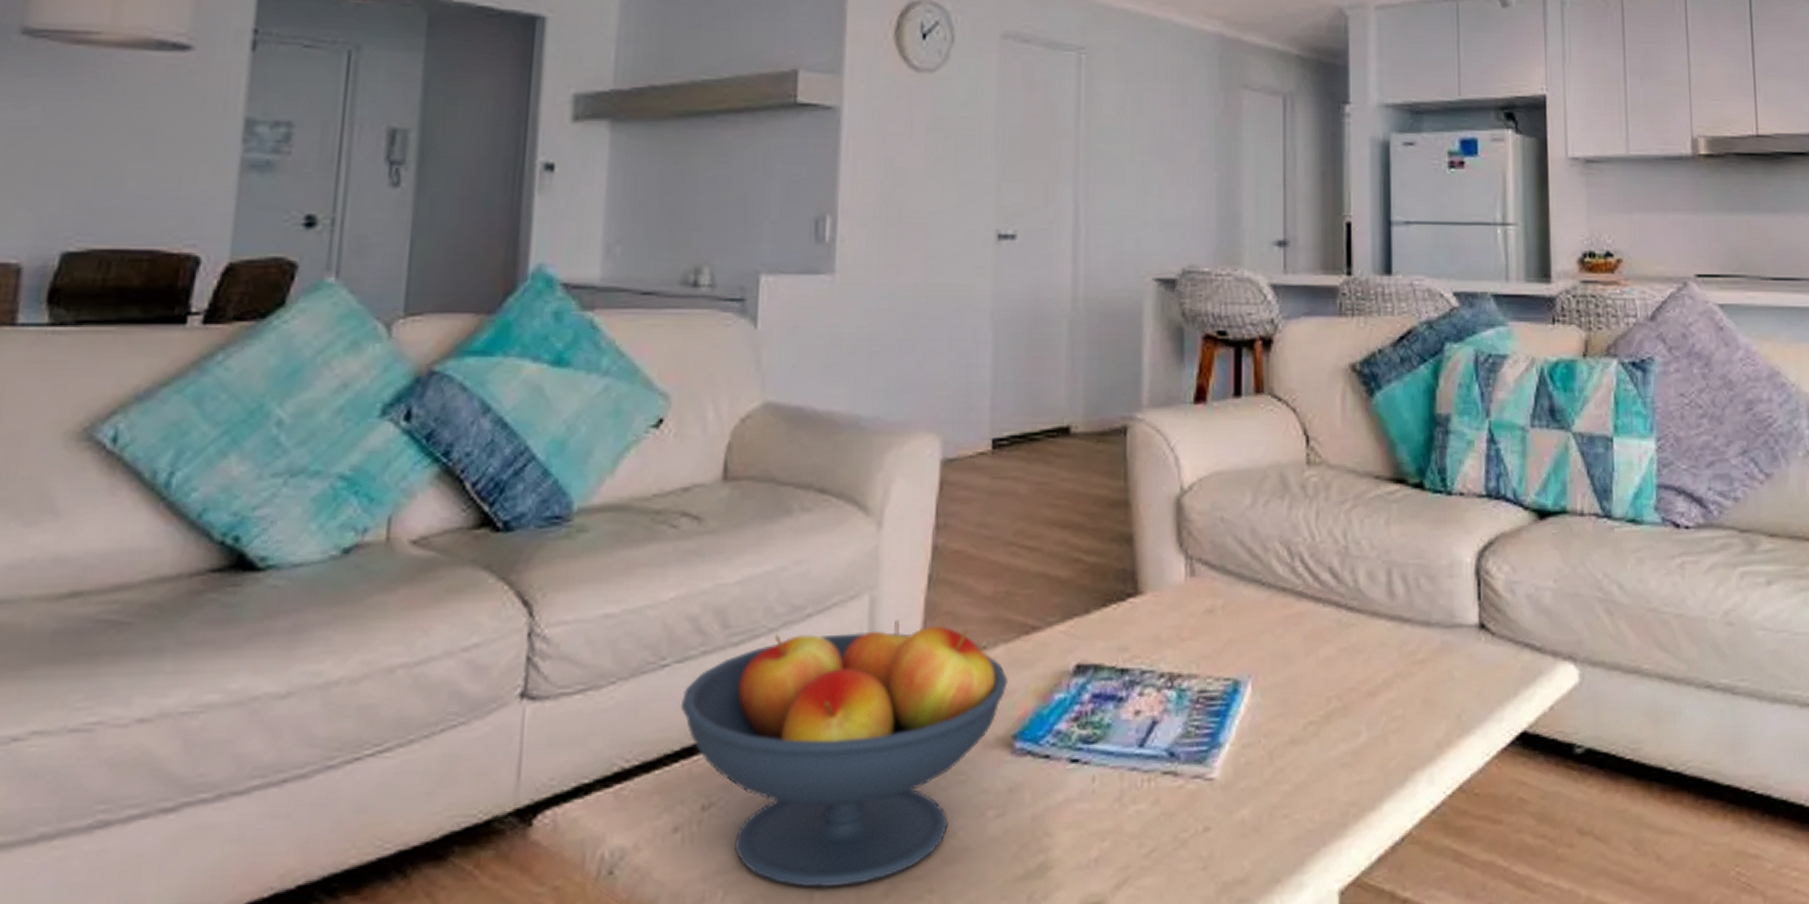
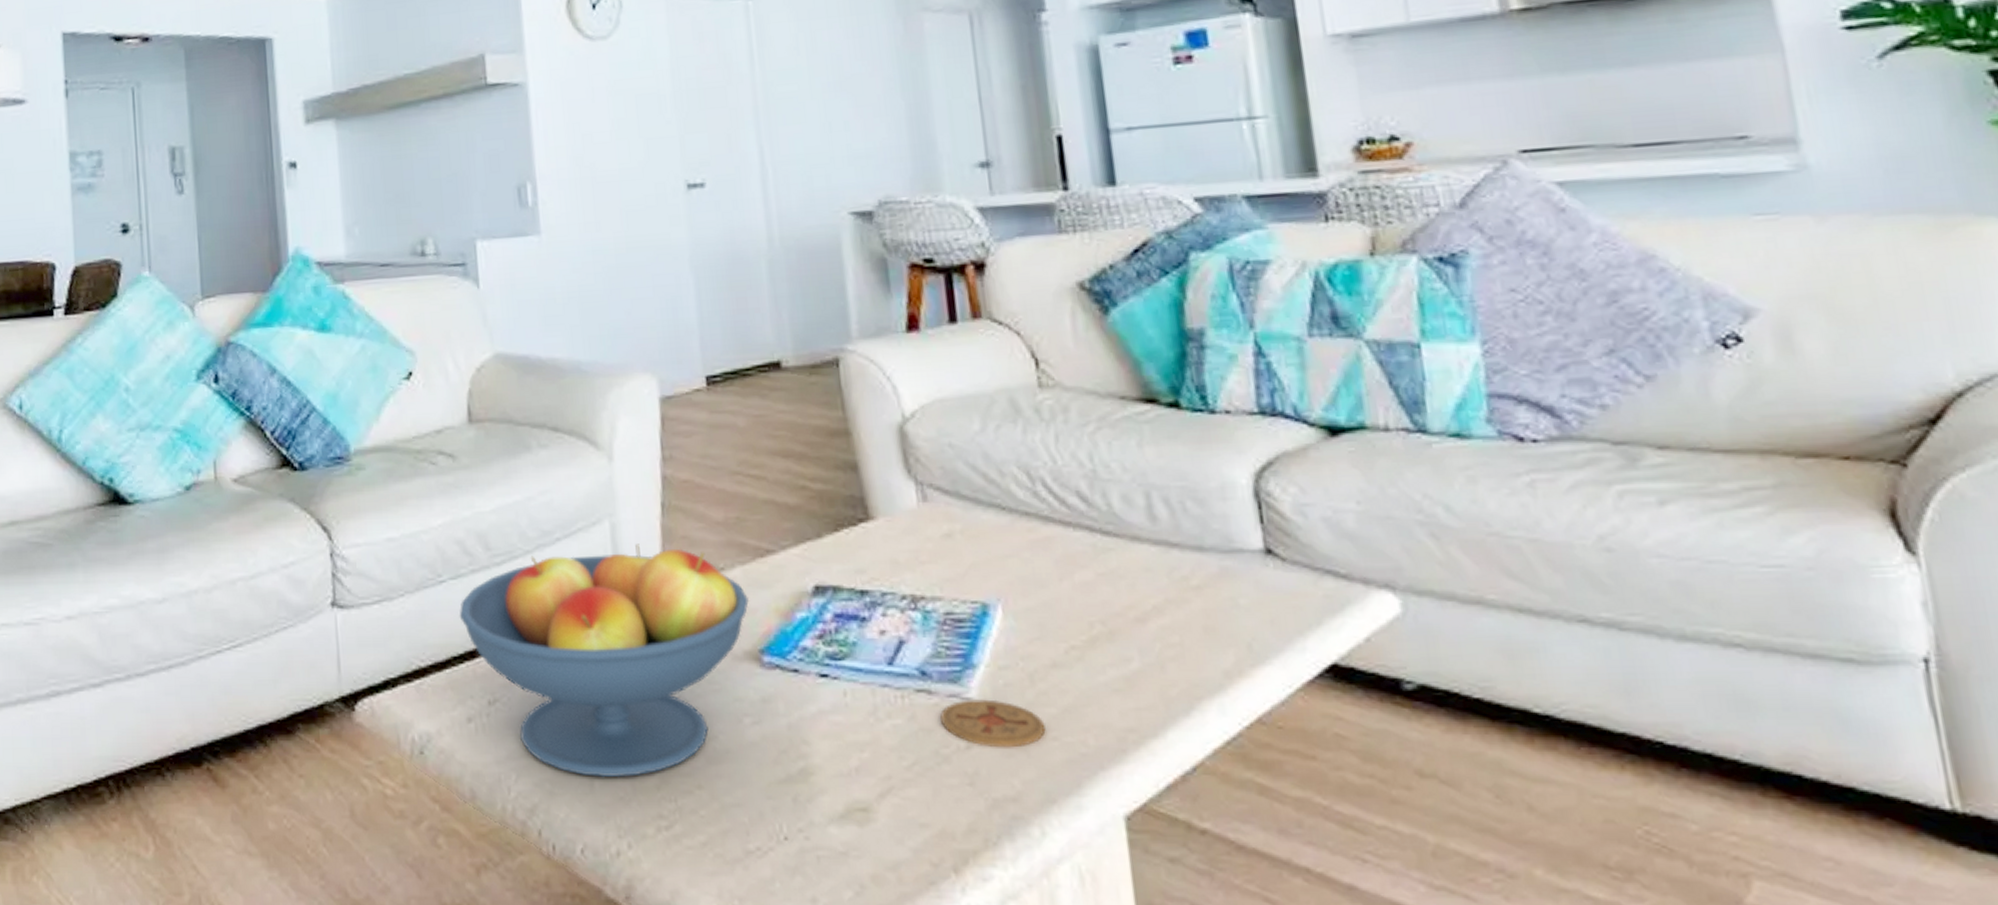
coaster: none [1183,778,1278,829] -> present [940,699,1046,748]

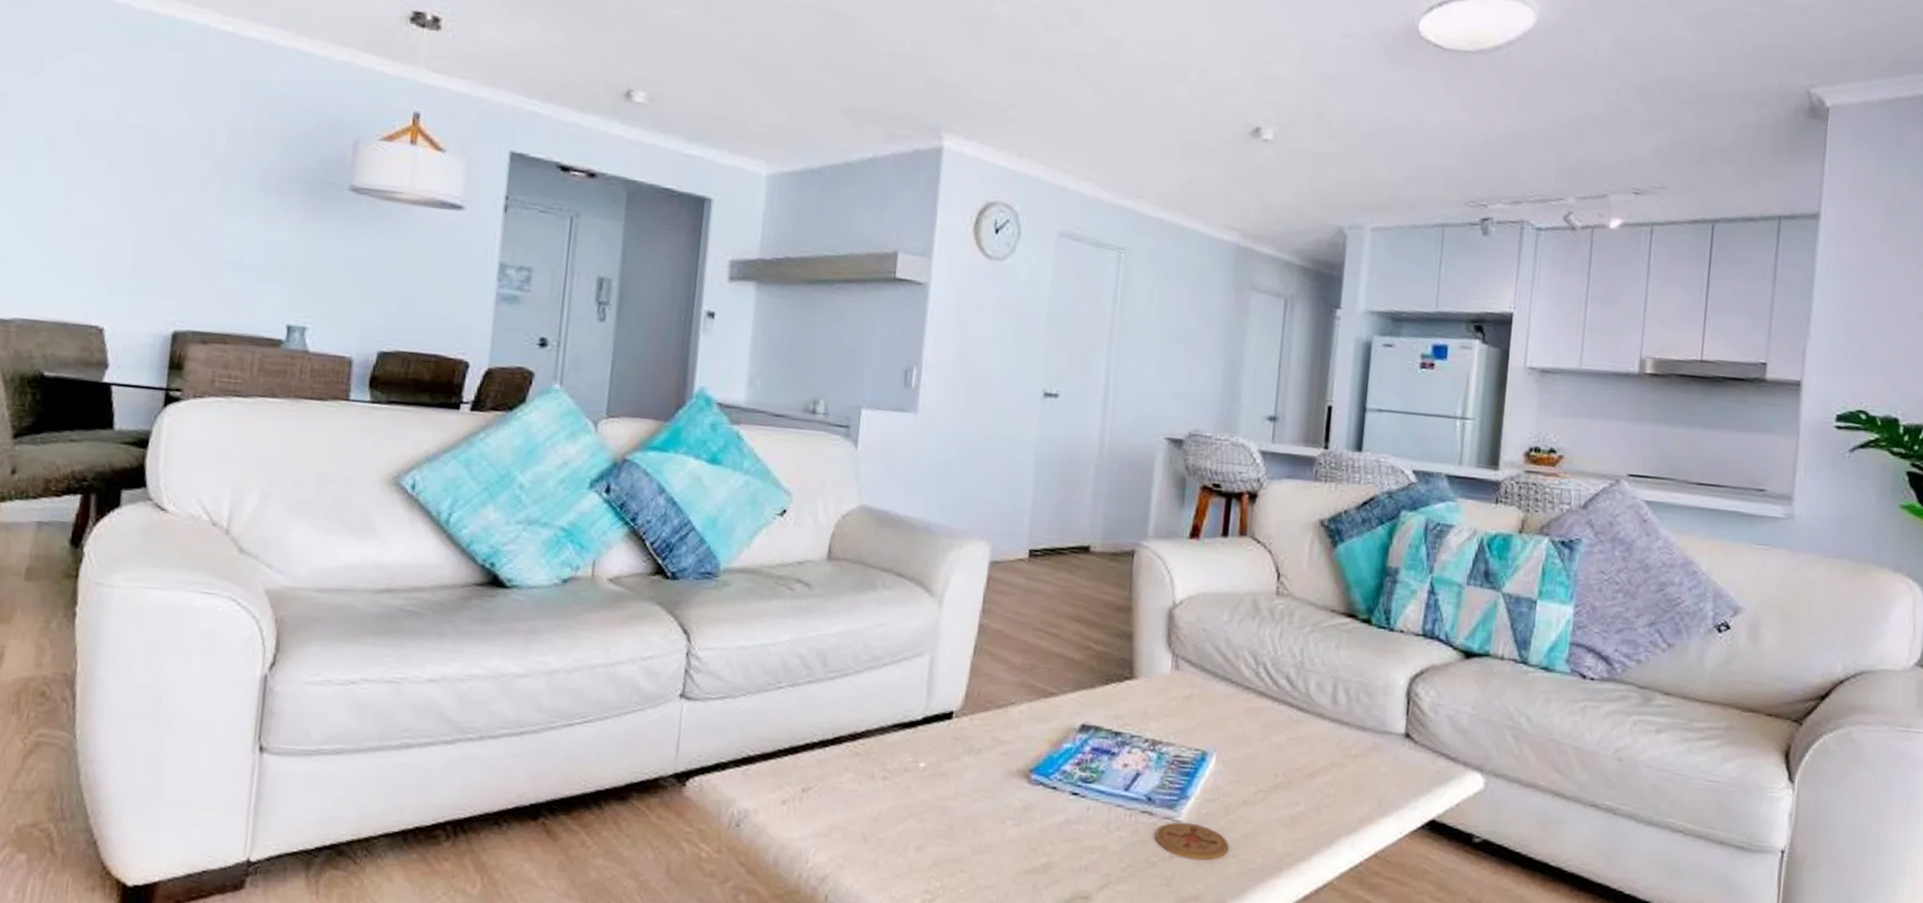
fruit bowl: present [459,543,750,778] -> none [790,675,1030,859]

